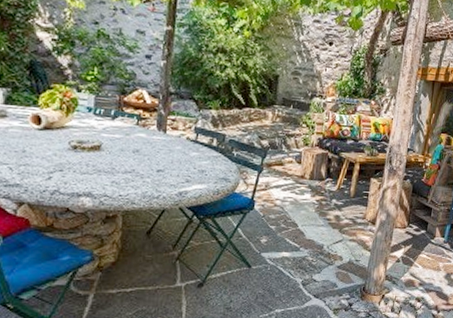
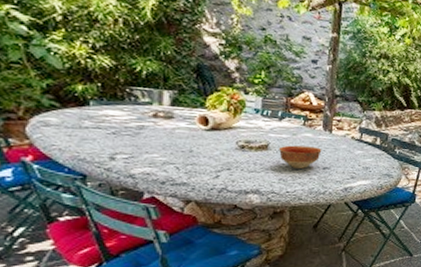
bowl: none [111,146,156,171] -> present [278,145,322,169]

